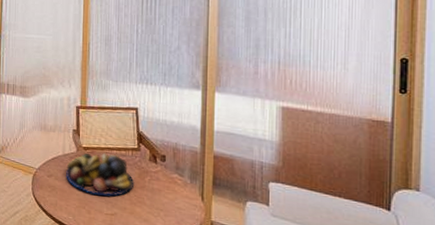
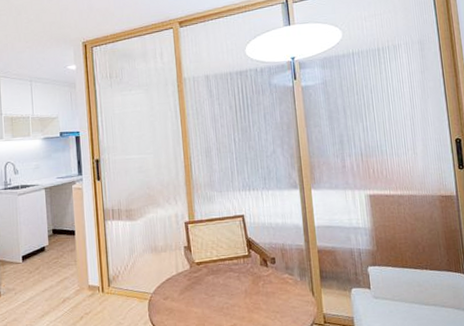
fruit bowl: present [66,153,134,197] -> none [181,264,249,310]

